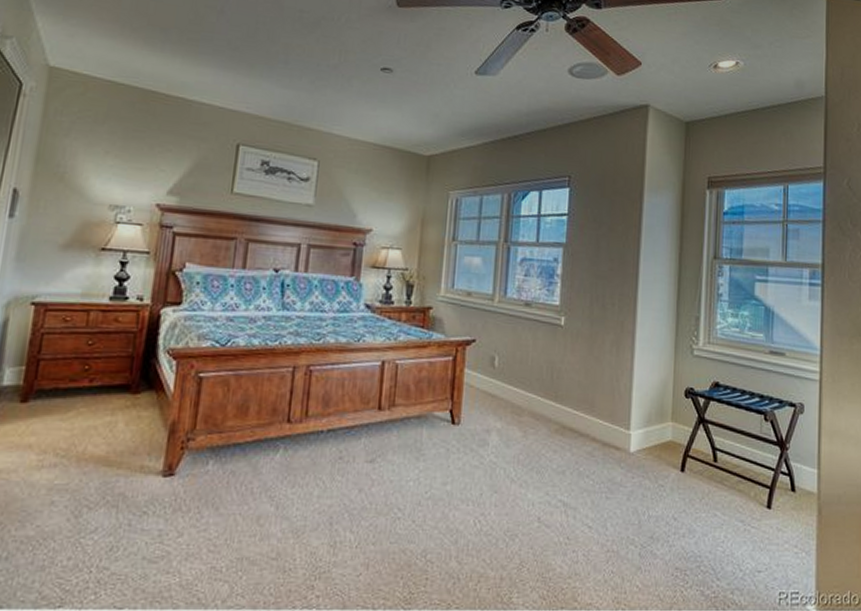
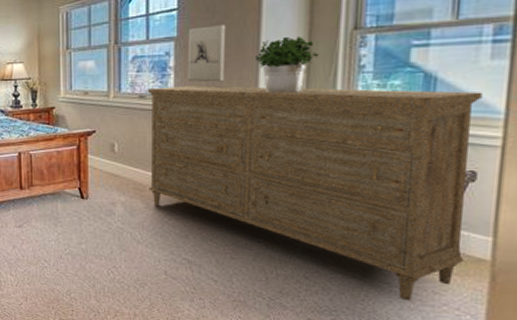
dresser: none [527,296,805,540] -> present [147,85,483,301]
wall sculpture: none [573,236,611,297] -> present [187,25,226,82]
potted plant: none [635,257,687,315] -> present [255,36,320,93]

